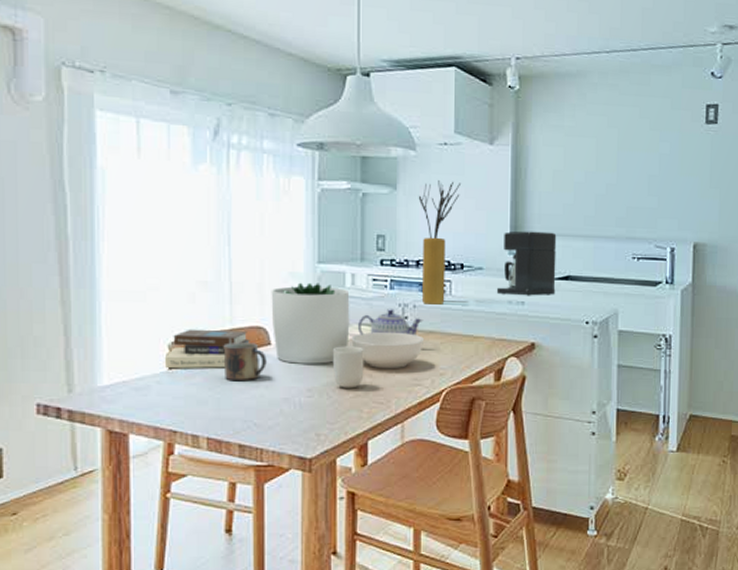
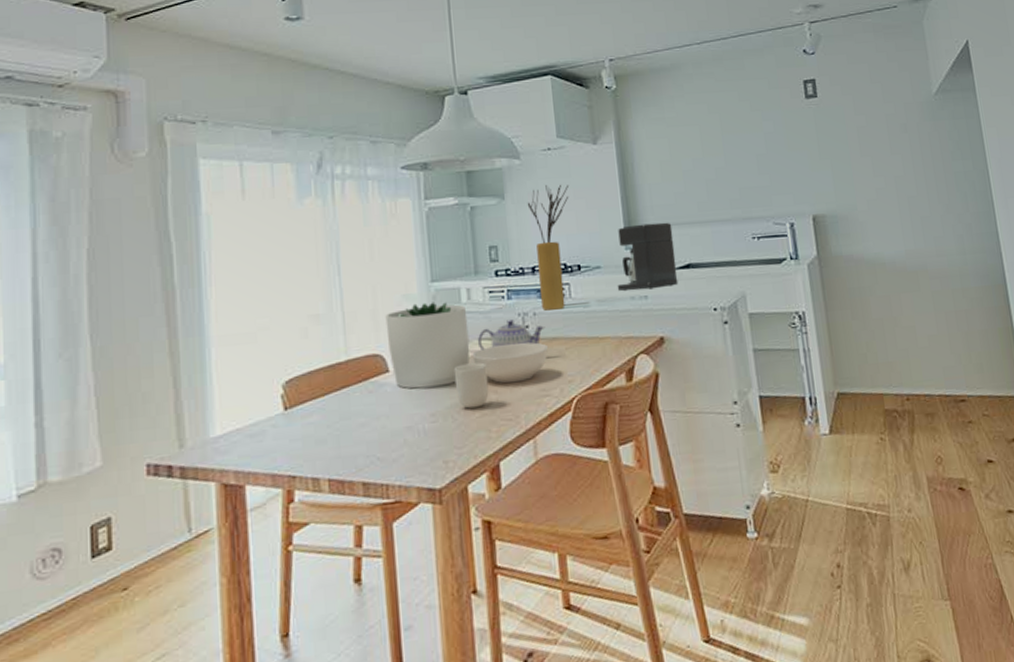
books: present [164,329,250,369] -> none [278,361,367,411]
mug: present [223,342,267,382] -> none [339,372,386,416]

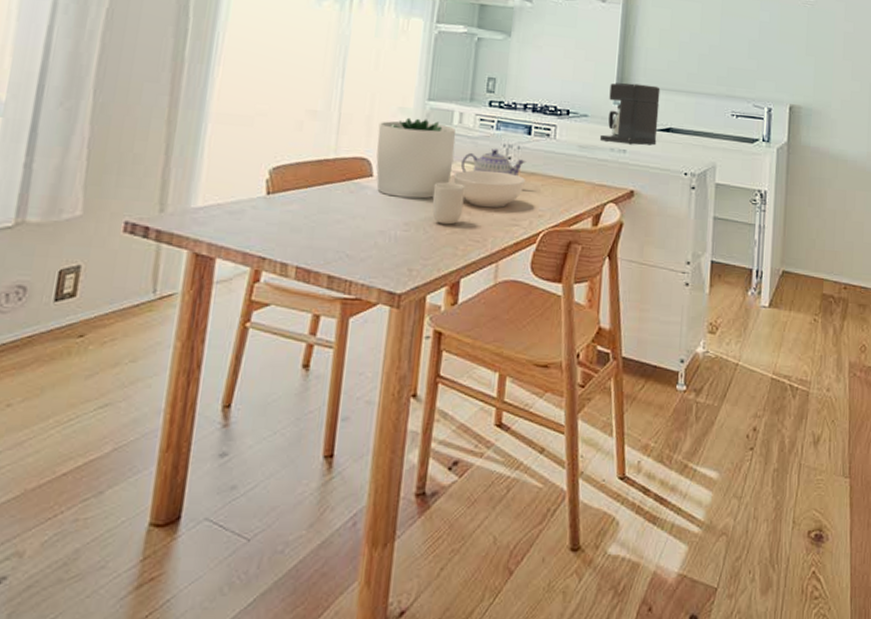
vase: present [527,184,570,312] -> none [527,31,573,149]

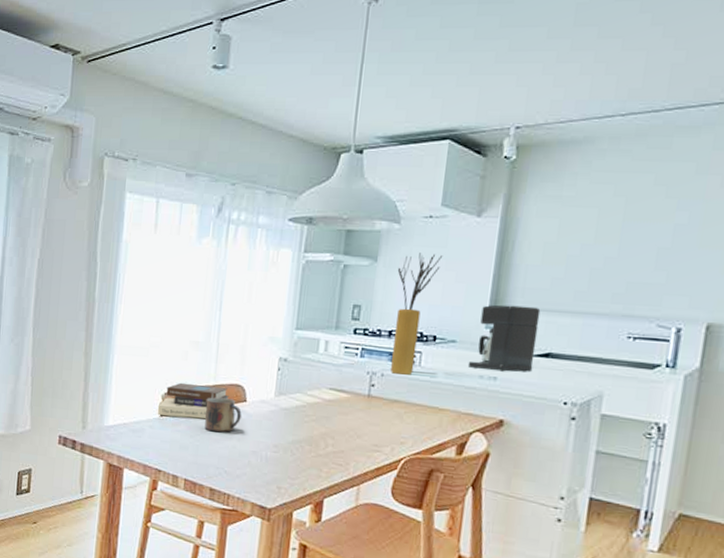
books: none [262,155,352,197] -> present [157,382,229,419]
mug: none [322,172,367,212] -> present [205,397,242,433]
planter: present [376,117,456,199] -> none [249,346,322,423]
cup: present [432,182,465,225] -> none [299,408,330,448]
bowl: present [453,170,526,208] -> none [318,397,389,434]
teapot: present [460,147,527,177] -> none [325,375,390,404]
vase: none [527,31,573,149] -> present [390,253,443,376]

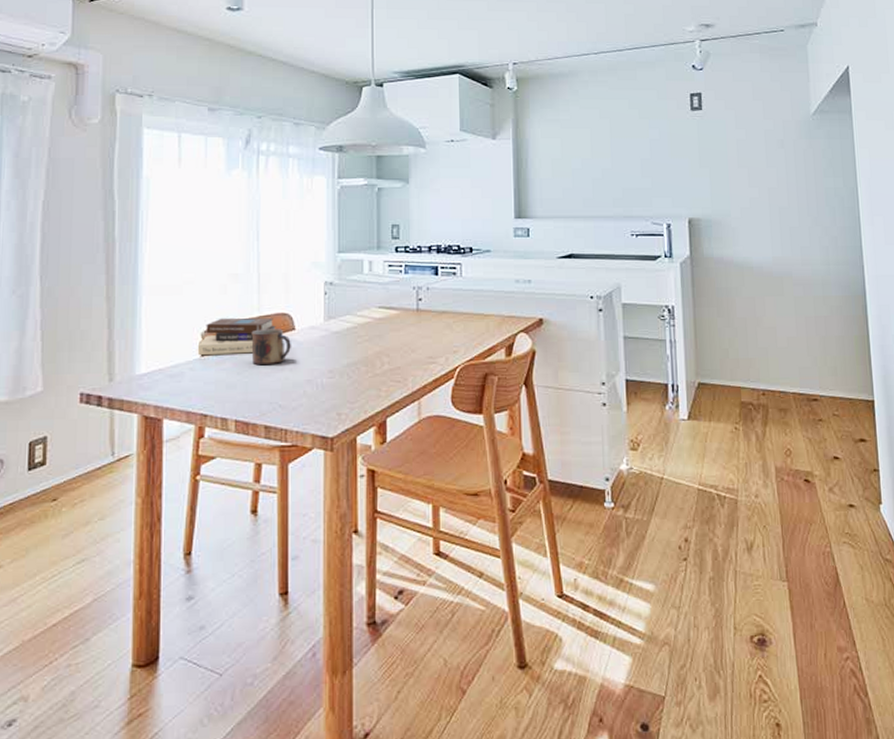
vase: present [390,253,443,376] -> none [428,173,468,288]
coffee maker: present [467,304,541,373] -> none [504,214,560,275]

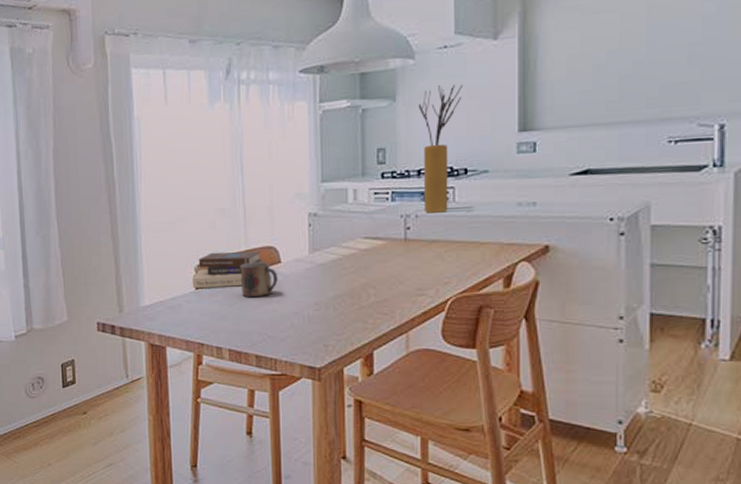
vase: none [428,173,468,288] -> present [418,84,464,215]

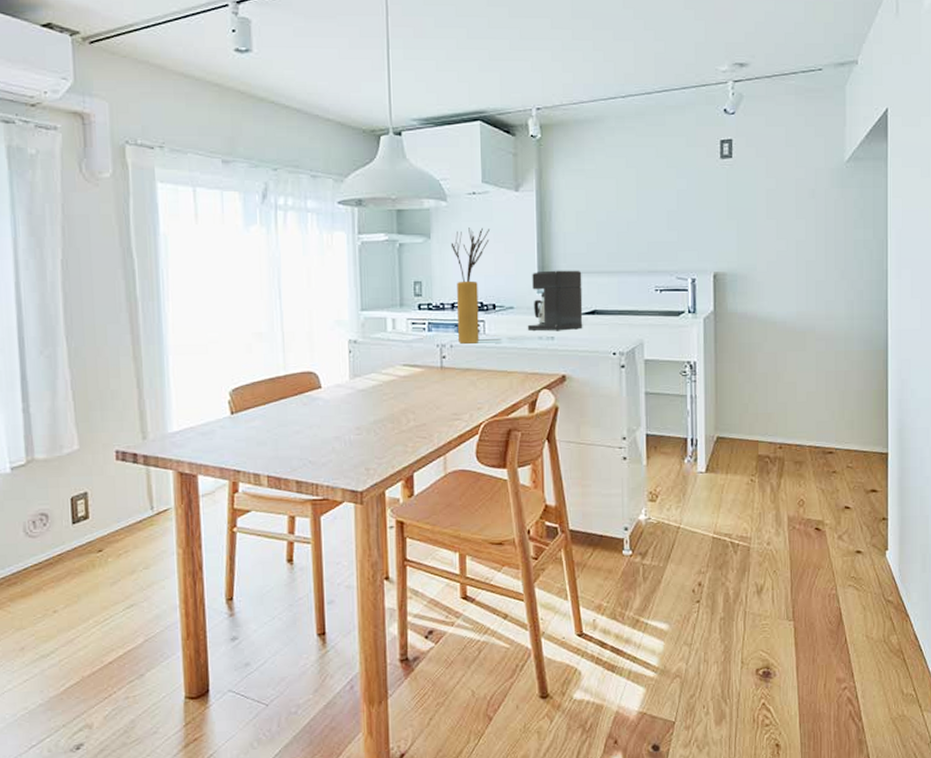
books: present [192,251,263,289] -> none [226,376,303,414]
mug: present [240,262,278,298] -> none [278,387,318,423]
coffee maker: none [504,123,573,197] -> present [527,270,583,332]

